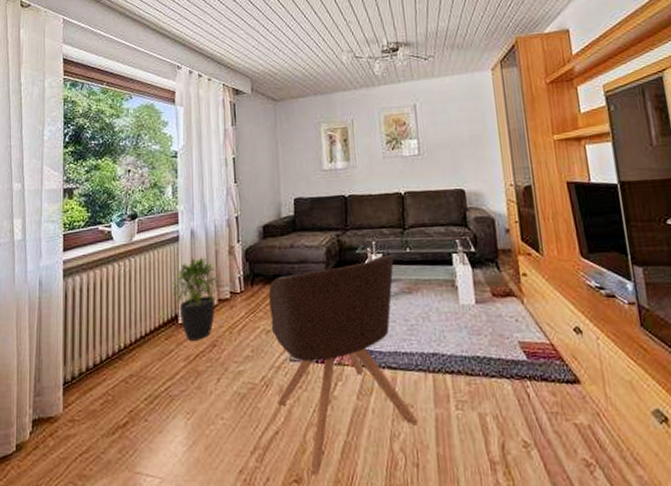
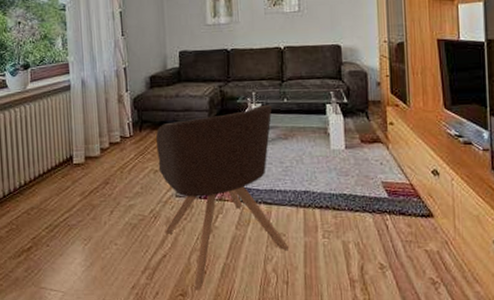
potted plant: present [169,257,223,341] -> none [63,105,113,179]

